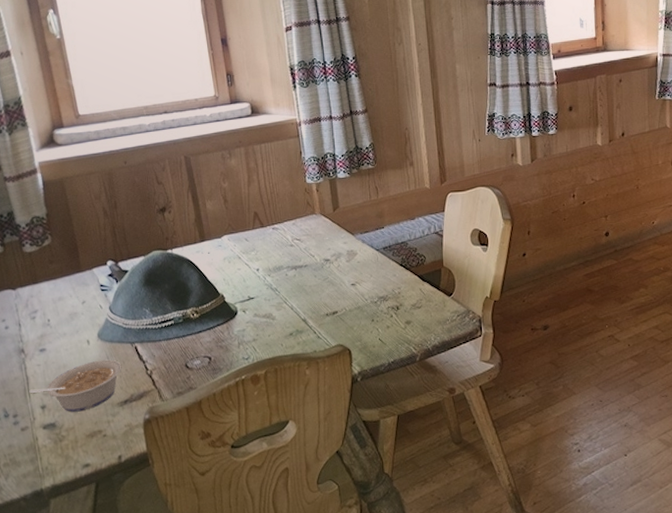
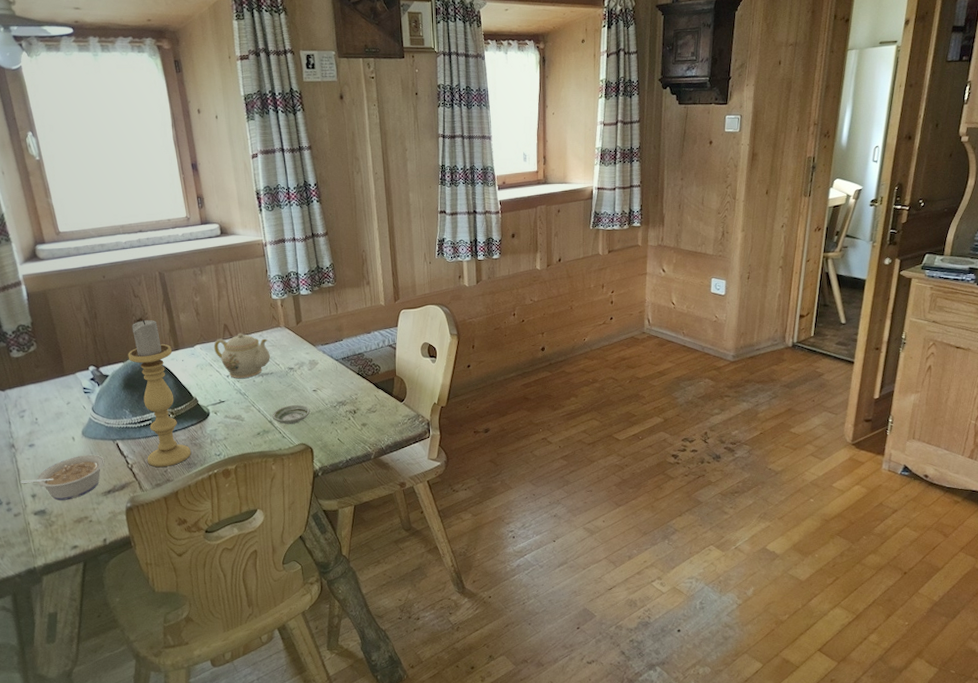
candle holder: none [149,208,217,374] -> present [128,319,192,468]
teapot: none [242,221,304,273] -> present [213,333,270,379]
saucer: none [306,301,348,324] -> present [272,405,310,425]

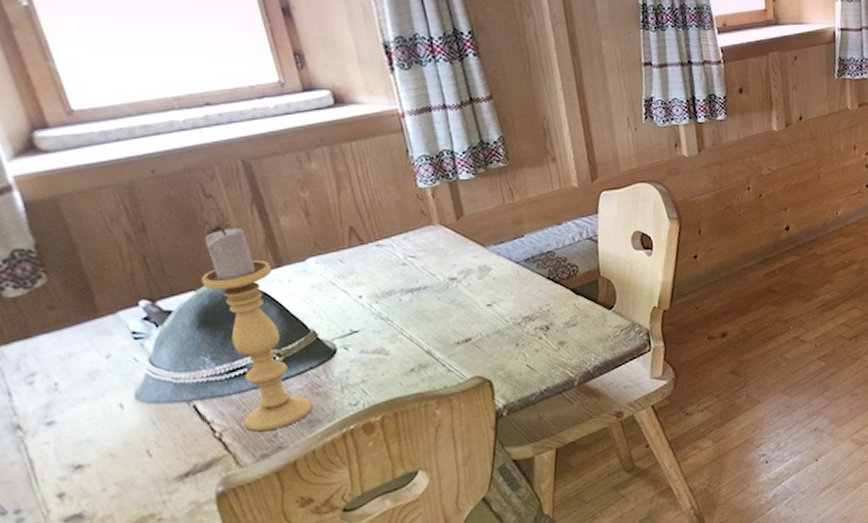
legume: present [20,454,105,500] -> none [35,424,177,497]
teapot: present [213,333,270,379] -> none [335,236,422,299]
saucer: present [272,405,310,425] -> none [430,325,485,354]

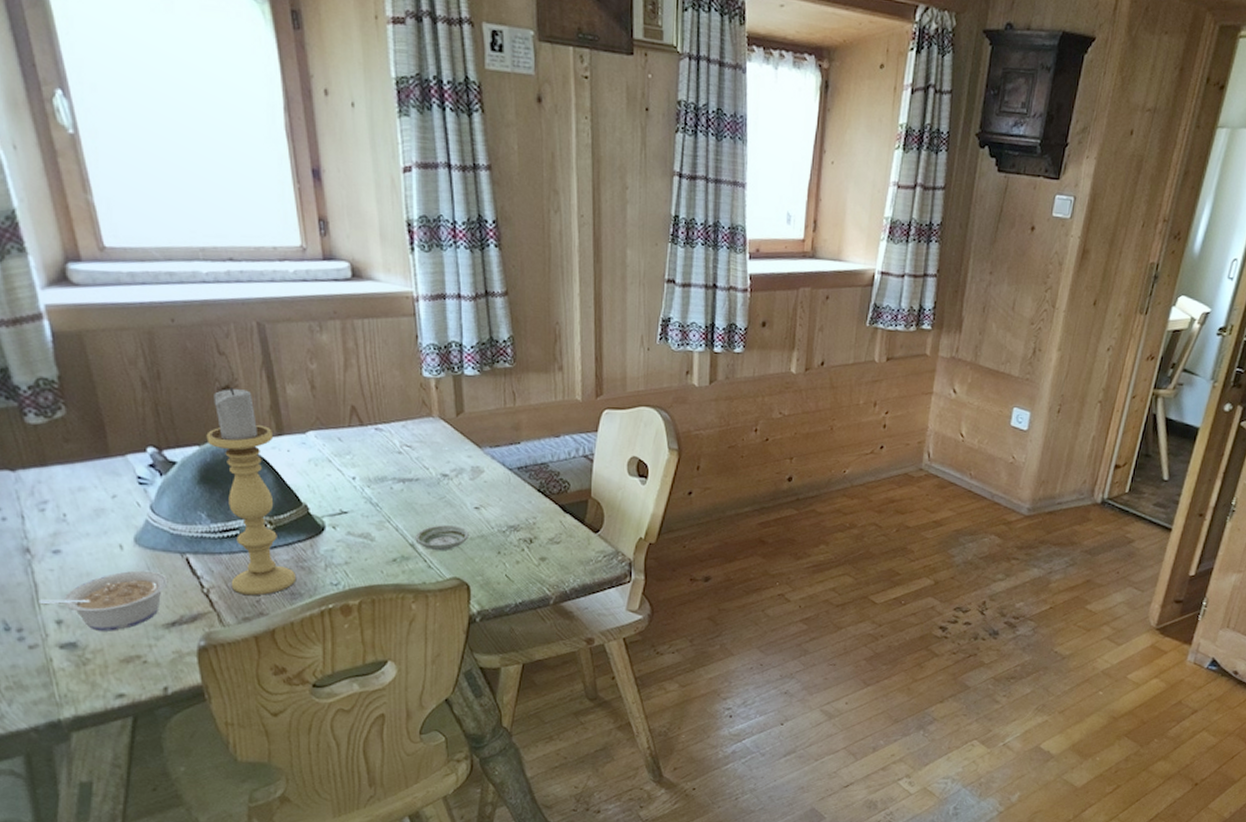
legume: none [35,424,177,497] -> present [38,570,168,631]
saucer: none [430,325,485,354] -> present [415,525,469,551]

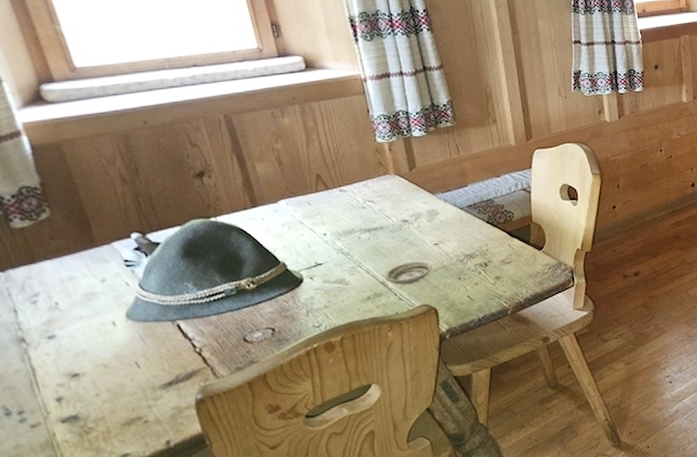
legume: present [38,570,168,631] -> none [37,340,162,402]
candle holder: present [206,387,297,596] -> none [186,172,282,349]

